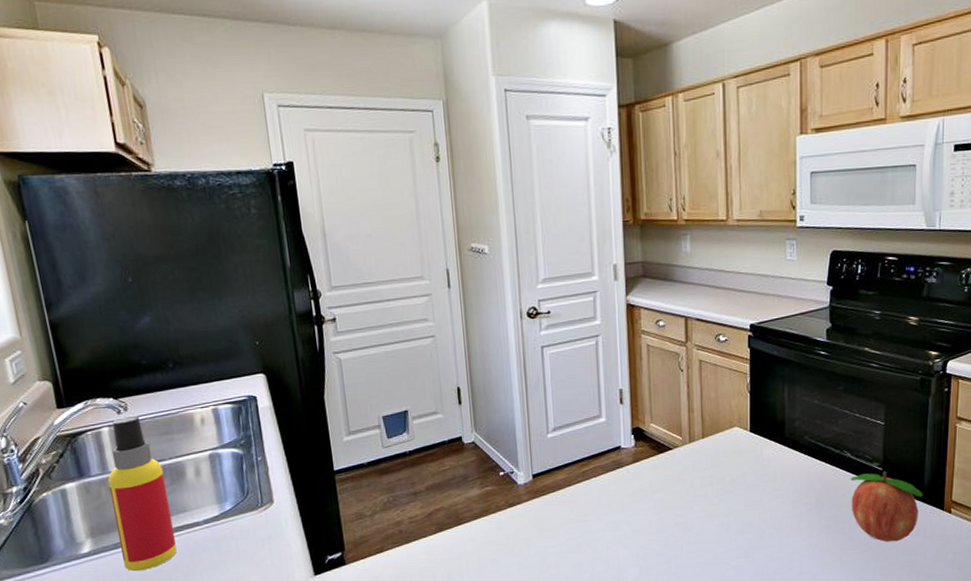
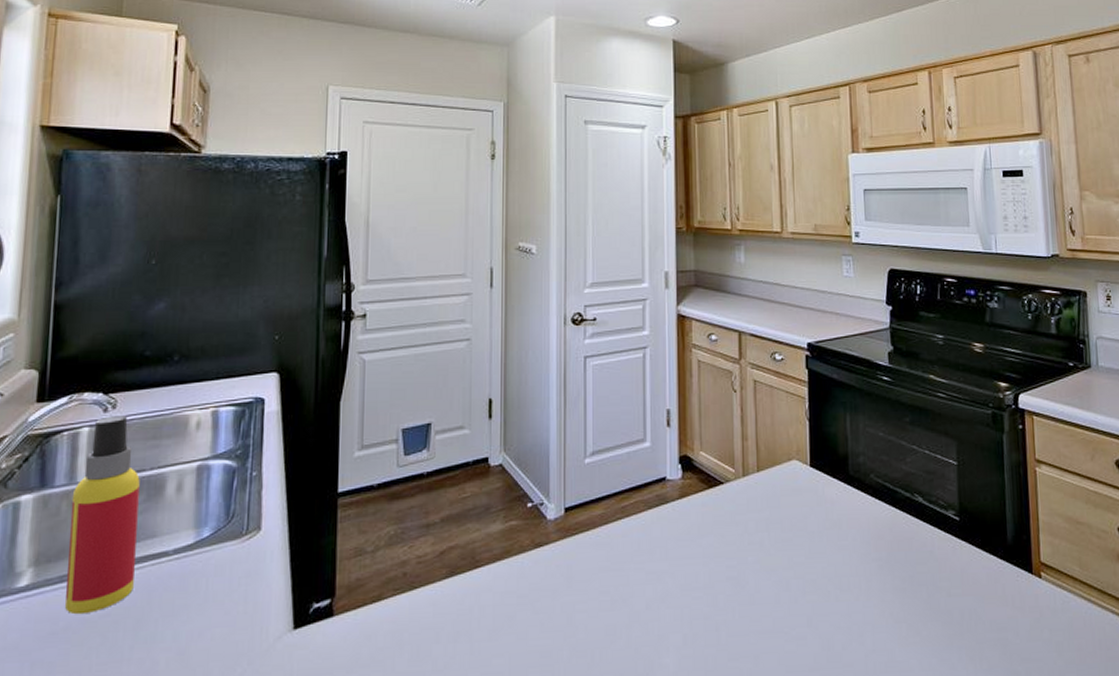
fruit: present [850,471,923,542] -> none [924,521,1007,613]

